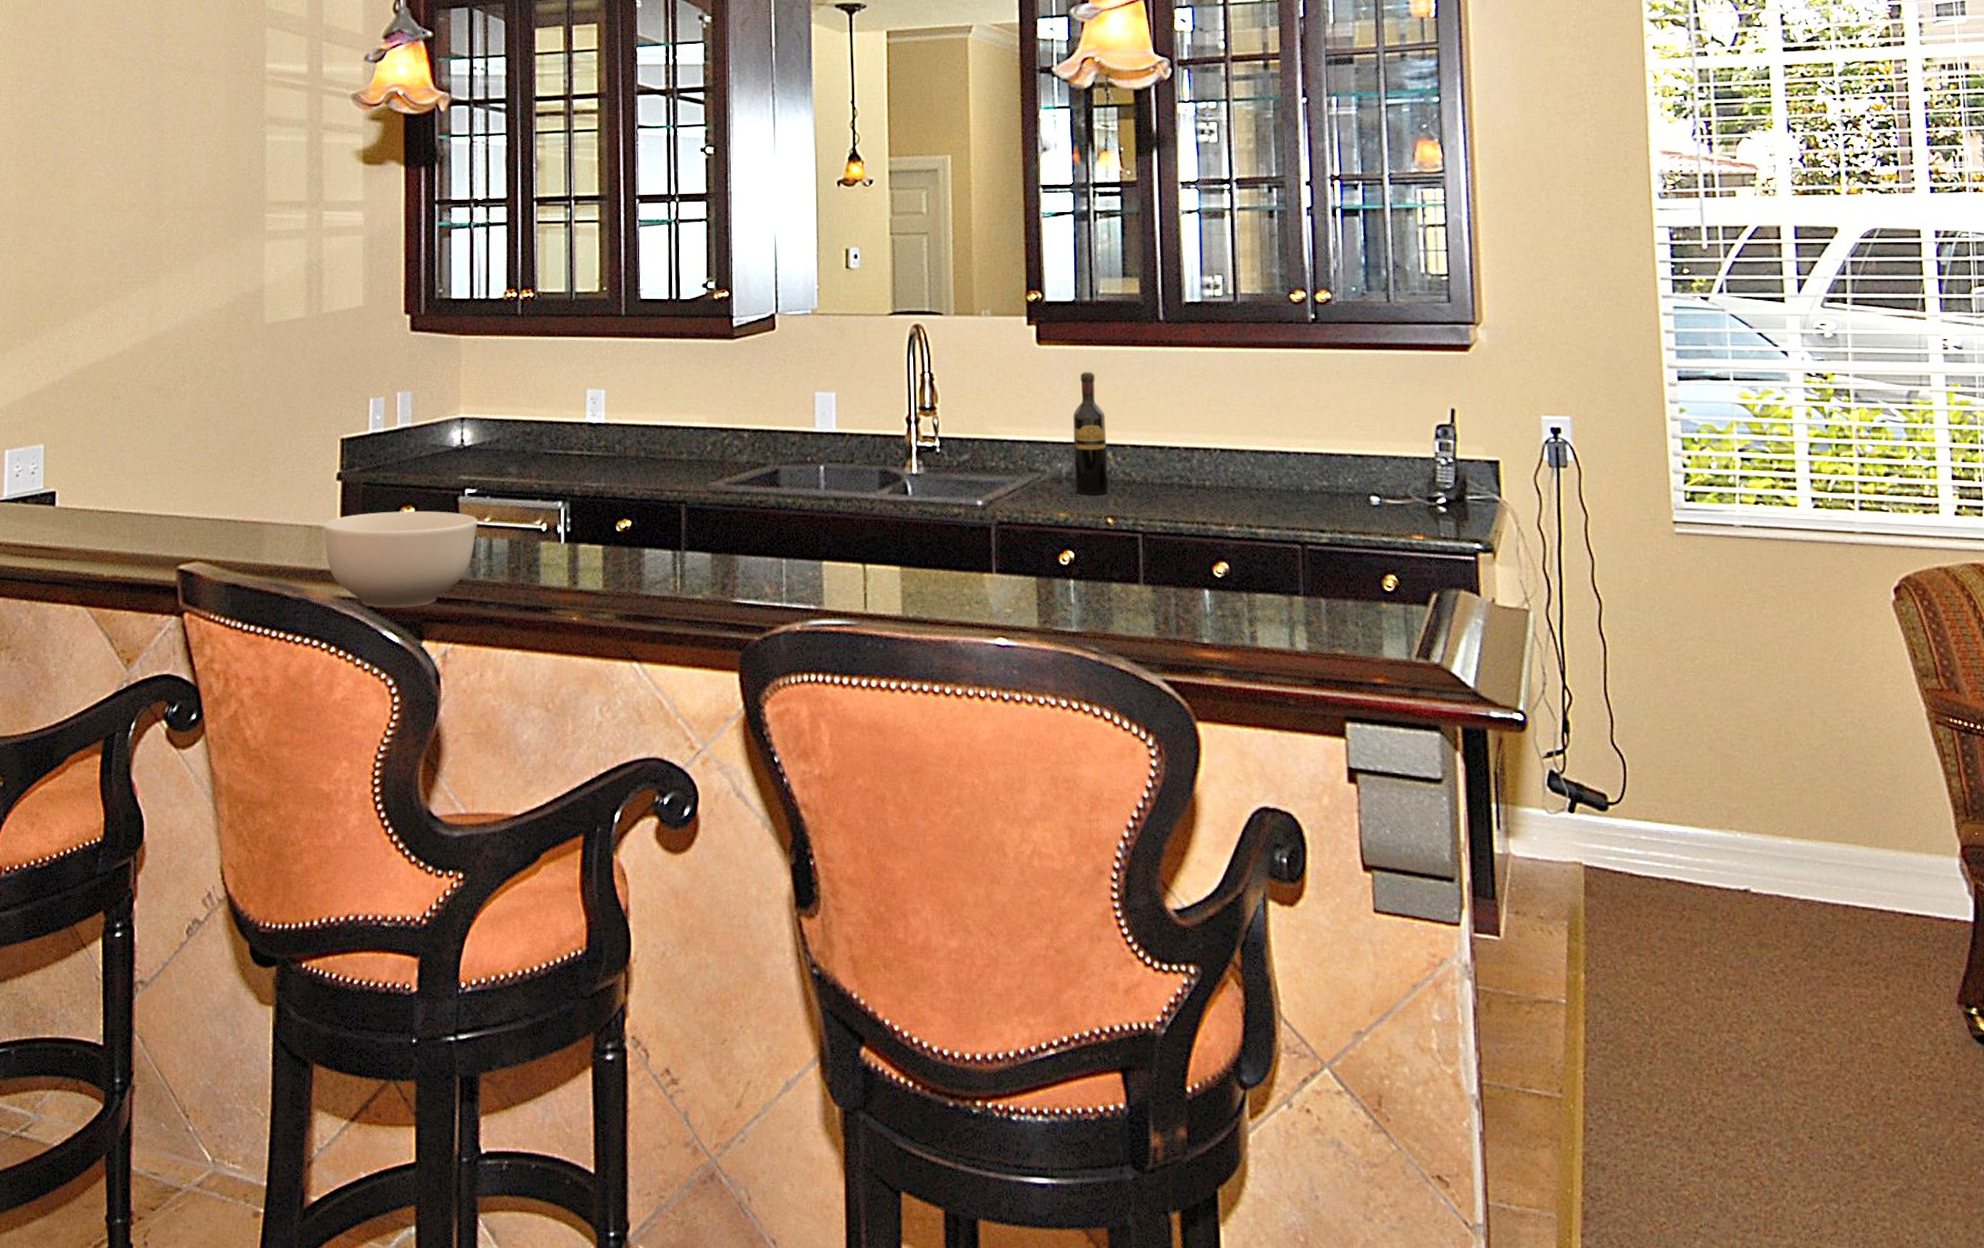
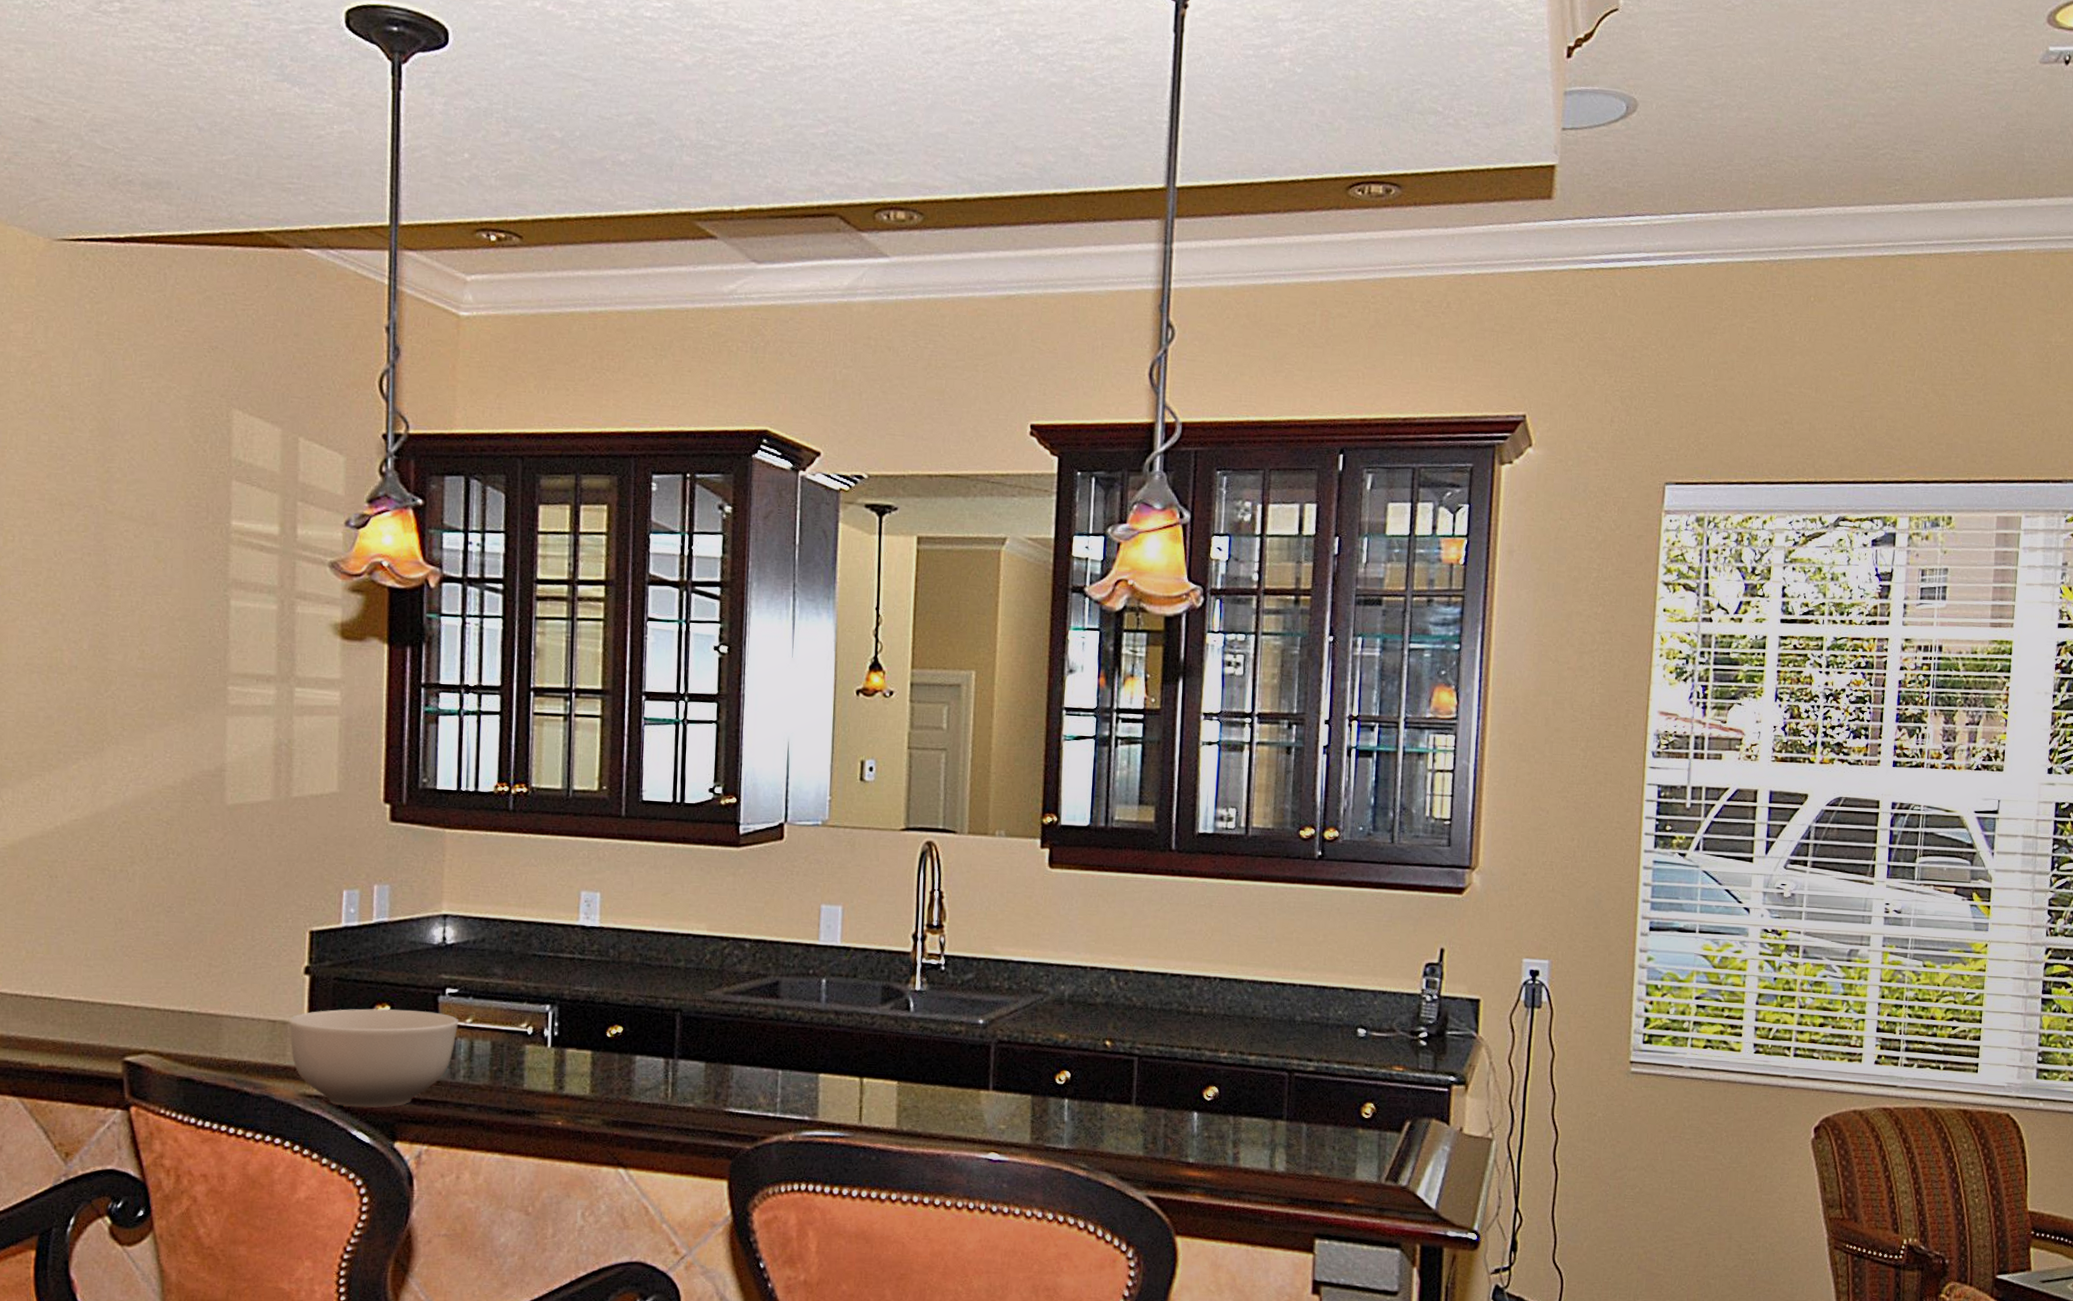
wine bottle: present [1073,372,1108,495] -> none [1076,897,1112,1018]

